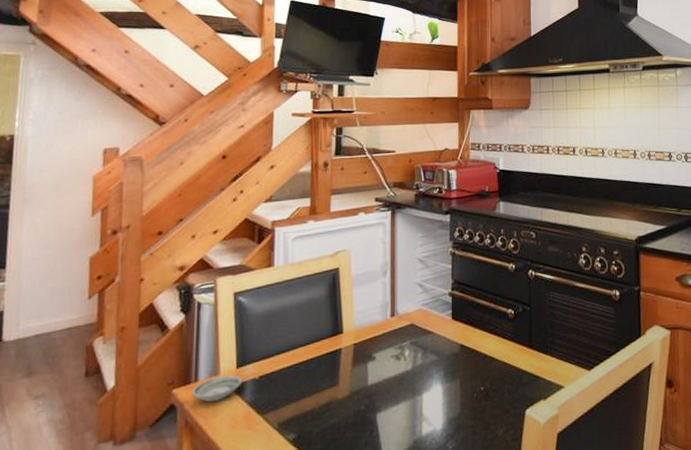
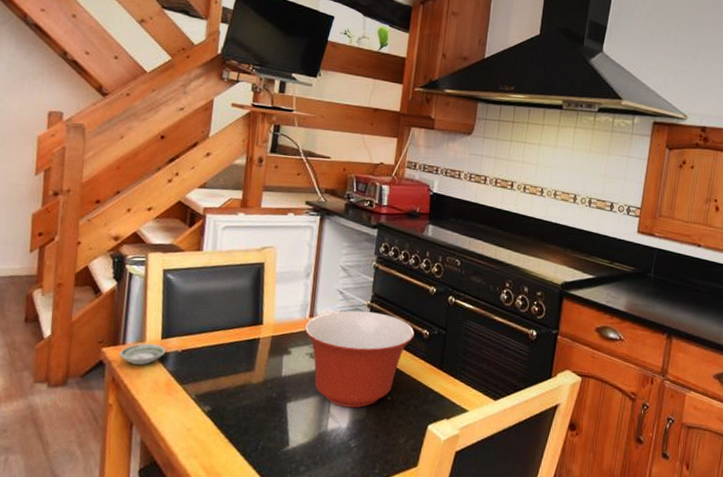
mixing bowl: none [387,299,500,407] -> present [305,310,415,408]

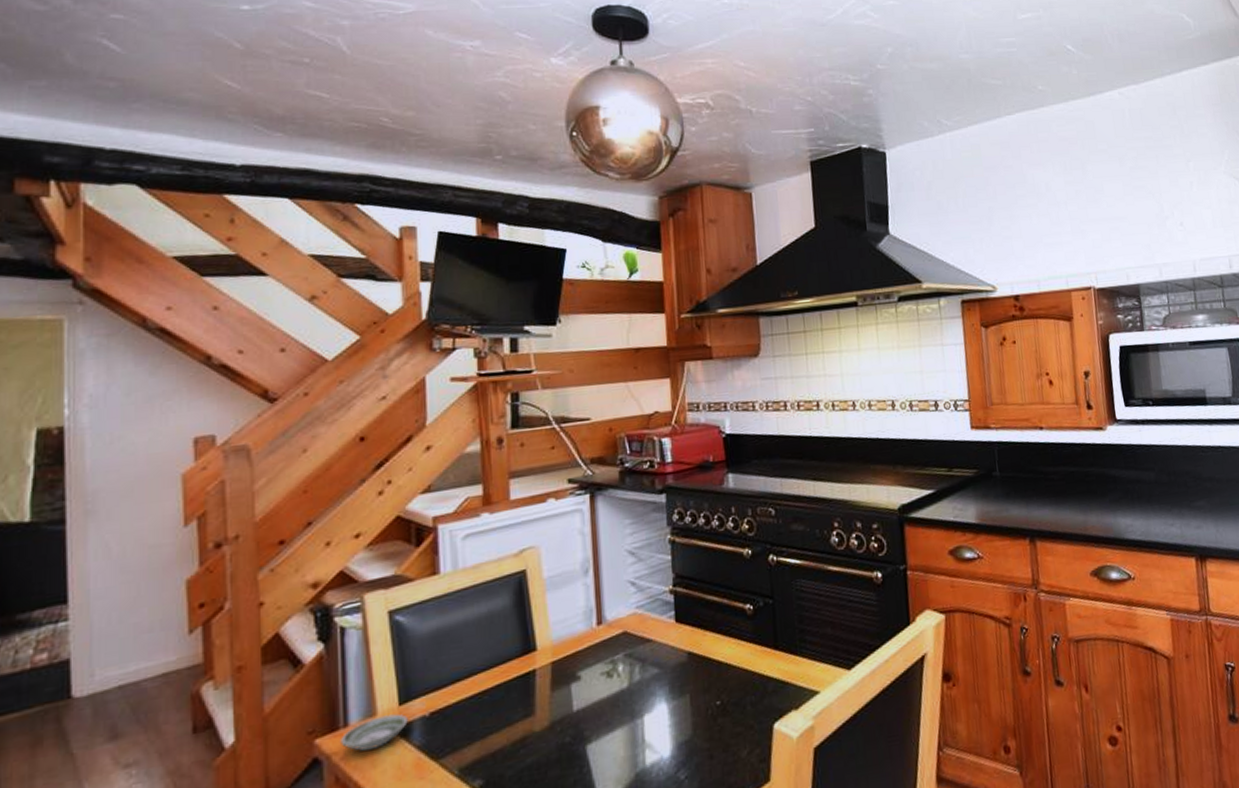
mixing bowl: present [305,310,415,408] -> none [593,596,736,731]

